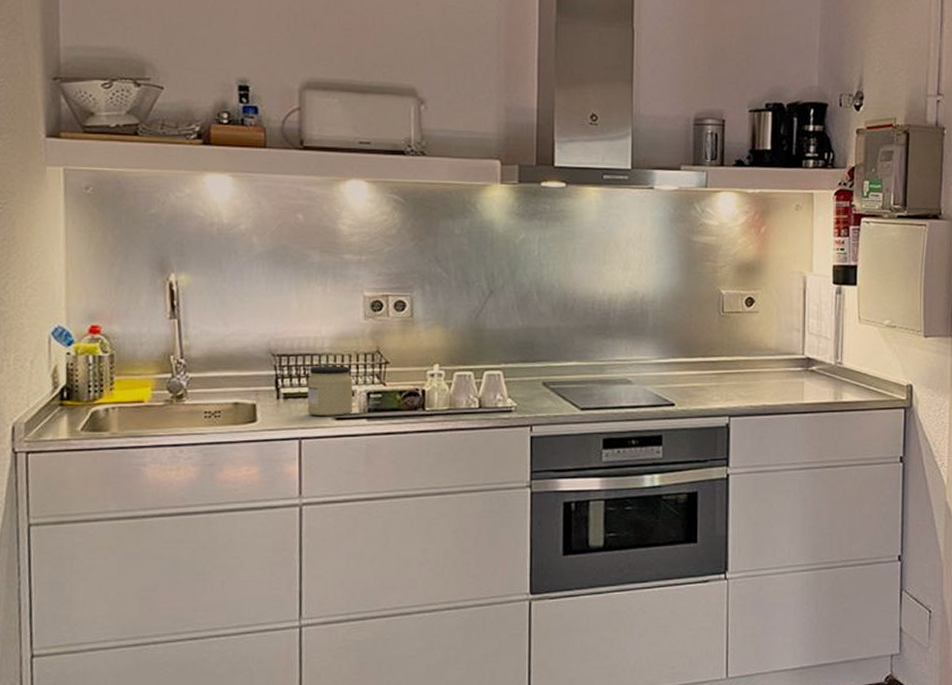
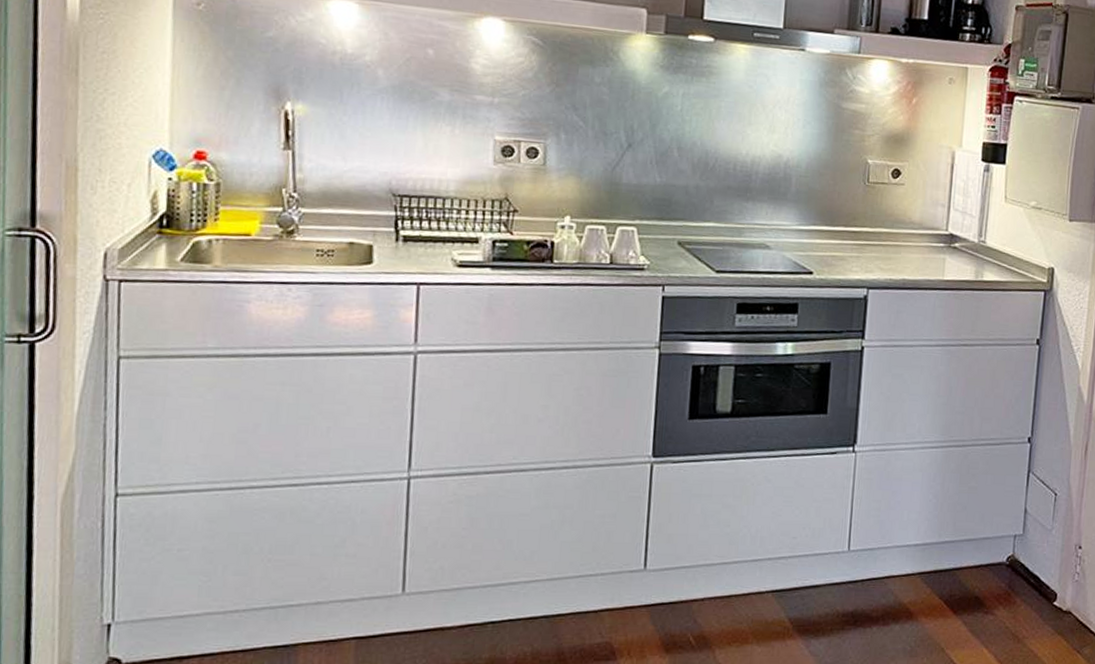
jar: present [307,365,353,416] -> none [427,209,478,263]

